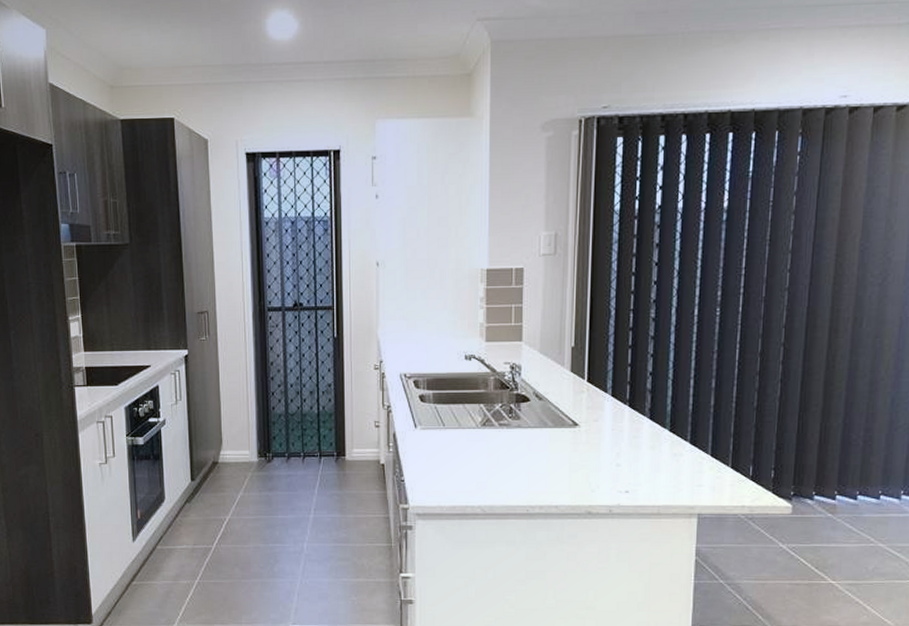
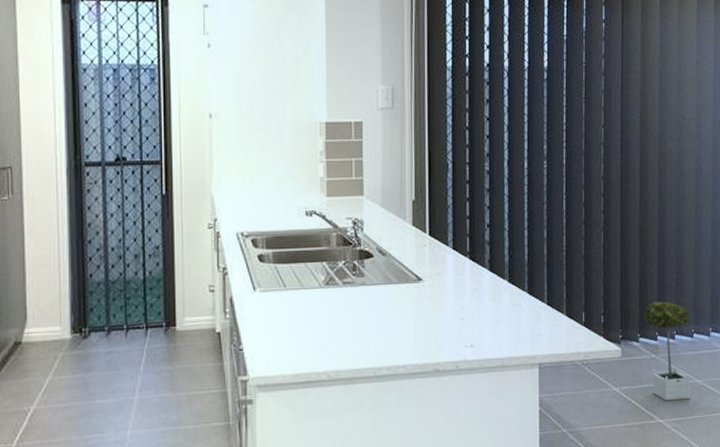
potted tree: none [822,459,878,563] -> present [644,301,691,401]

